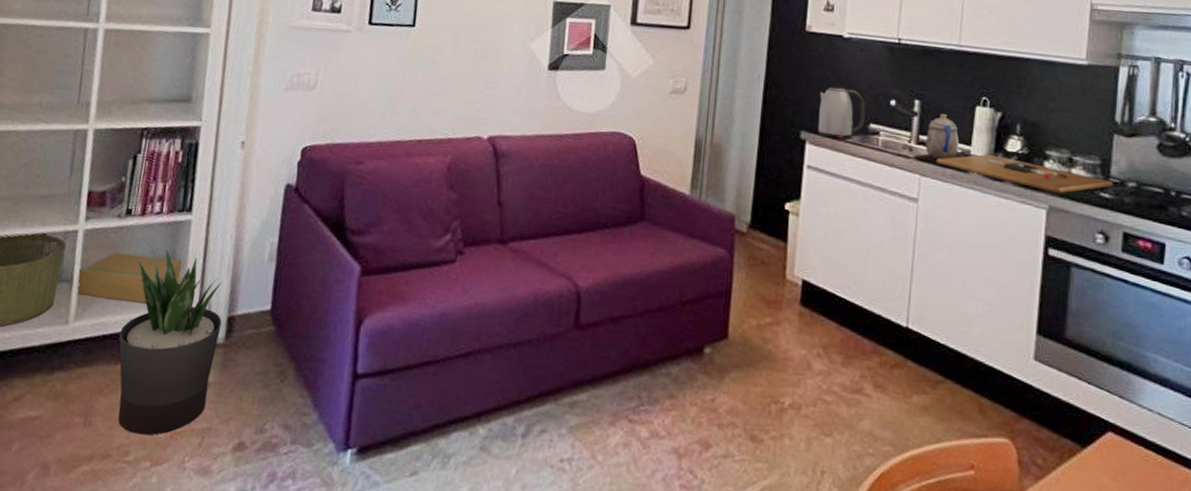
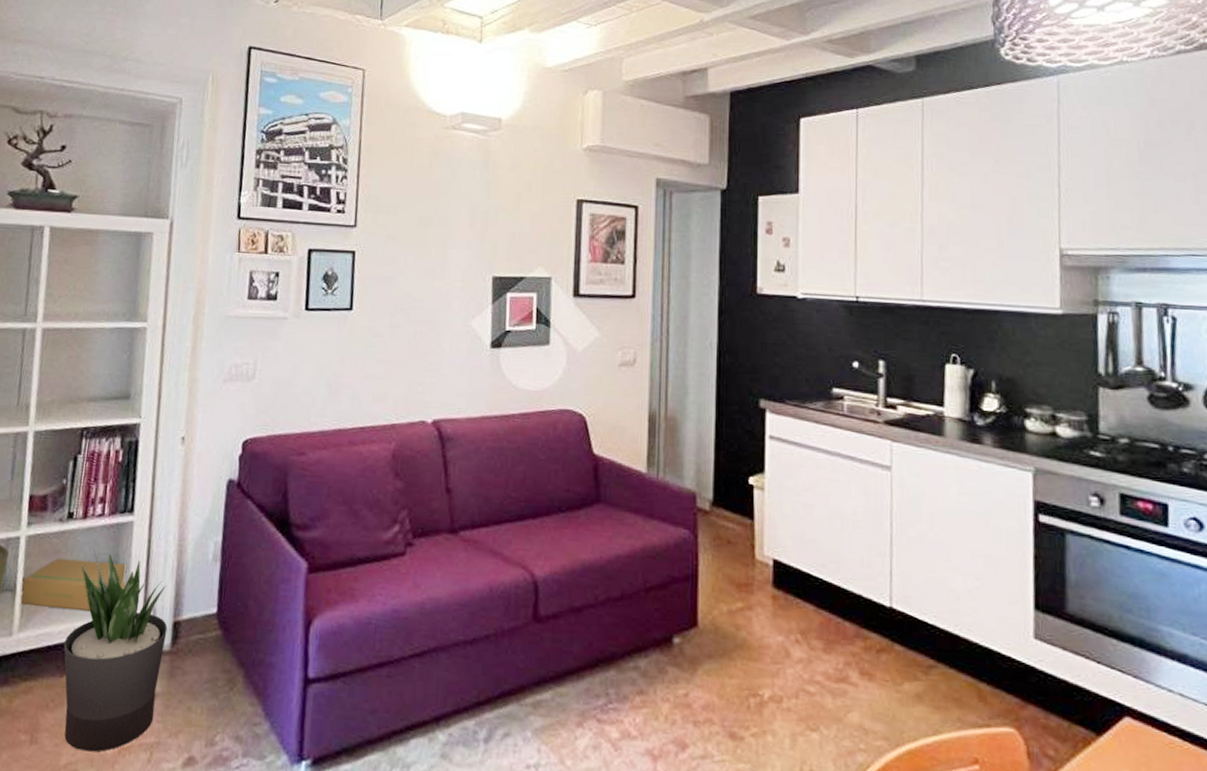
kettle: present [817,86,866,141] -> none [777,350,828,408]
teapot: present [926,113,960,160] -> none [895,373,931,423]
cutting board: present [936,154,1113,195] -> none [907,415,1103,455]

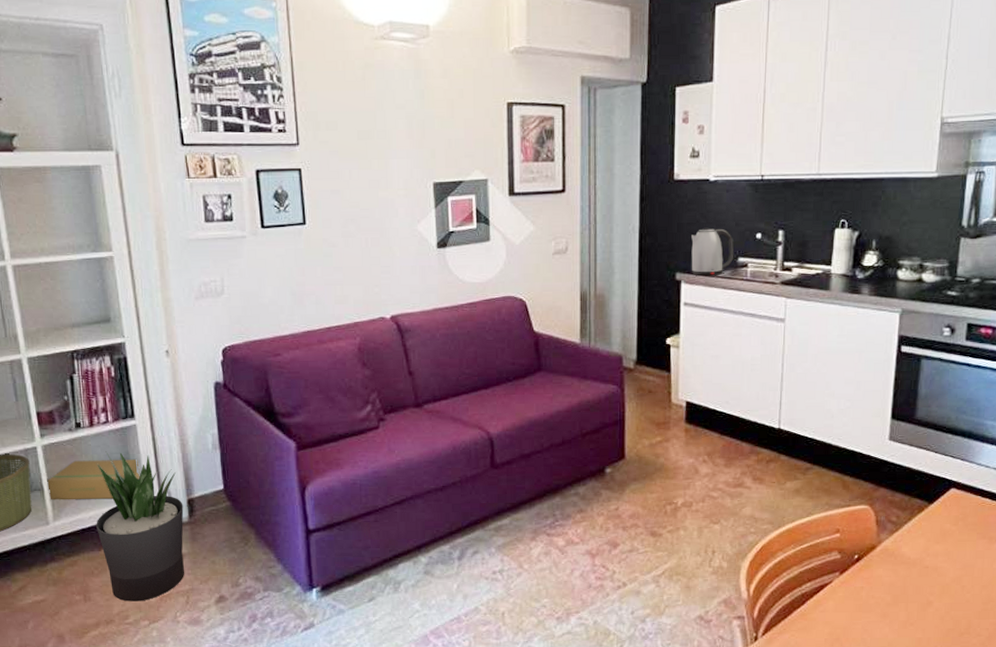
kettle: none [777,350,828,408] -> present [691,227,735,277]

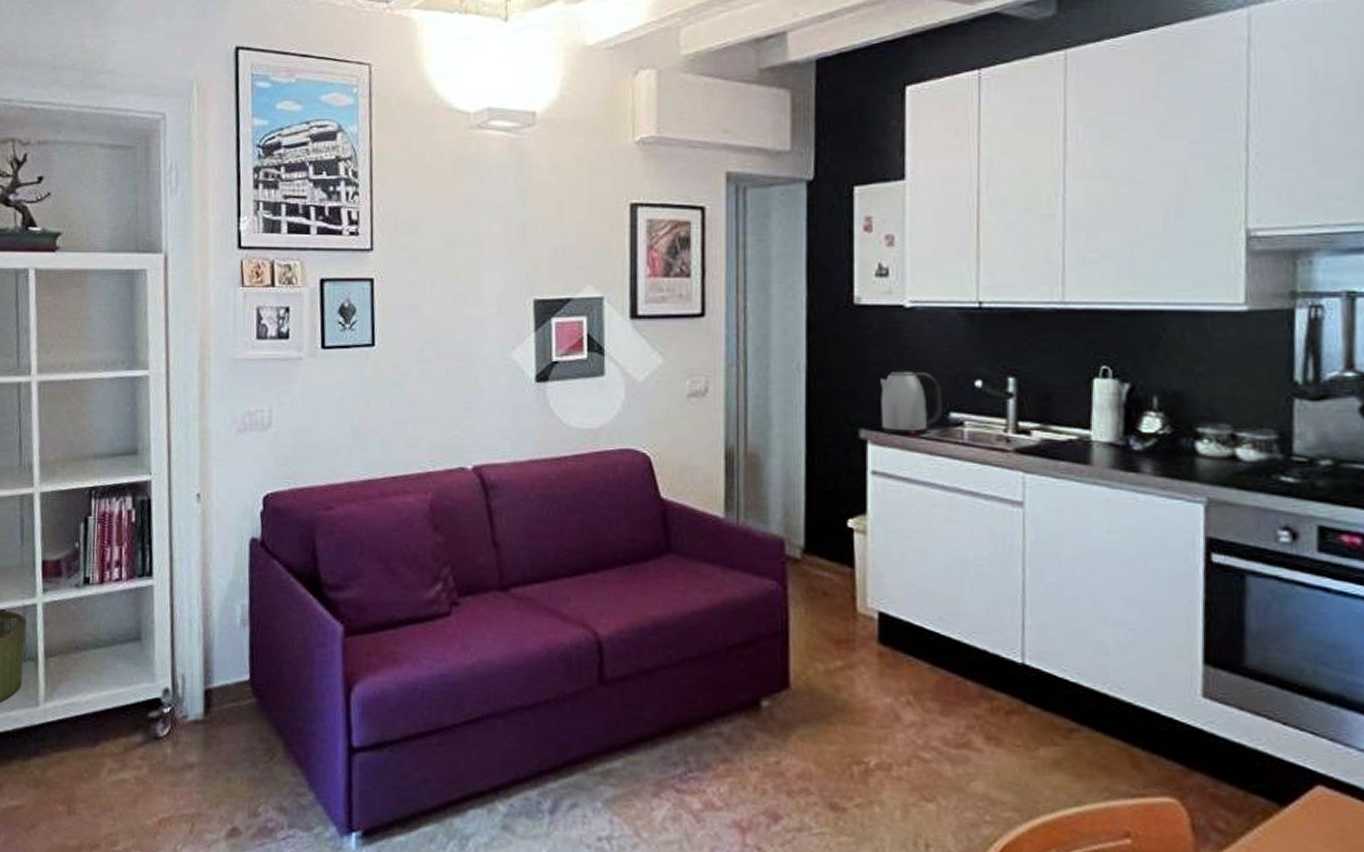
box: present [47,460,140,501] -> none [43,625,151,680]
planter: present [96,451,185,602] -> none [92,616,199,823]

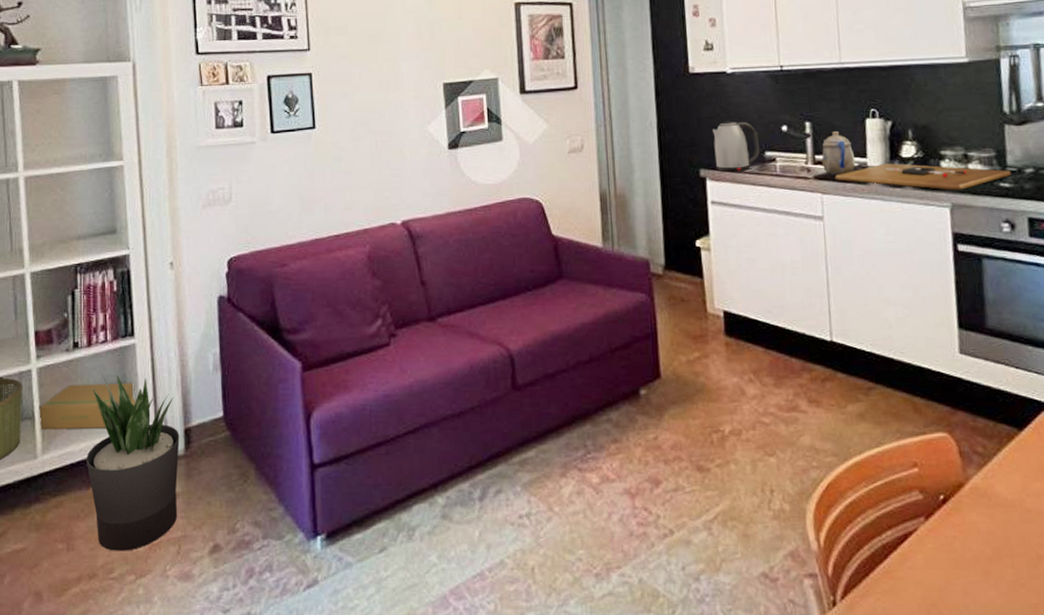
box: none [43,625,151,680] -> present [39,383,136,431]
planter: none [92,616,199,823] -> present [86,374,180,551]
teapot: none [1028,391,1075,450] -> present [822,130,856,175]
cutting board: none [1043,438,1298,483] -> present [834,163,1011,191]

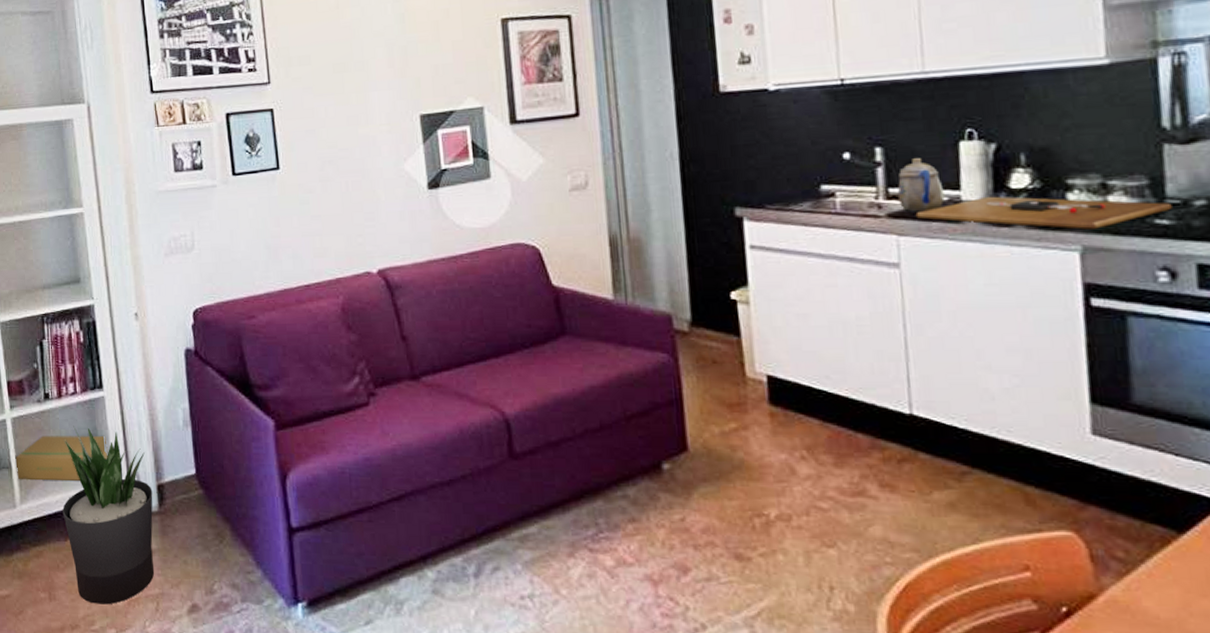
kettle: present [713,121,761,173] -> none [751,148,815,211]

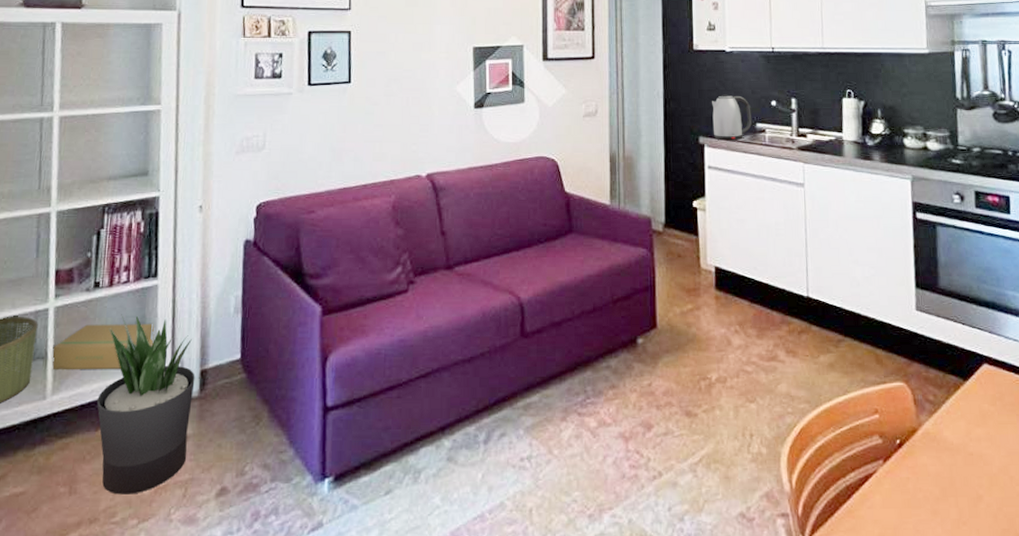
kettle: none [751,148,815,211] -> present [712,94,753,141]
teapot: present [898,157,945,212] -> none [805,107,833,147]
cutting board: present [915,196,1172,231] -> none [815,138,962,166]

